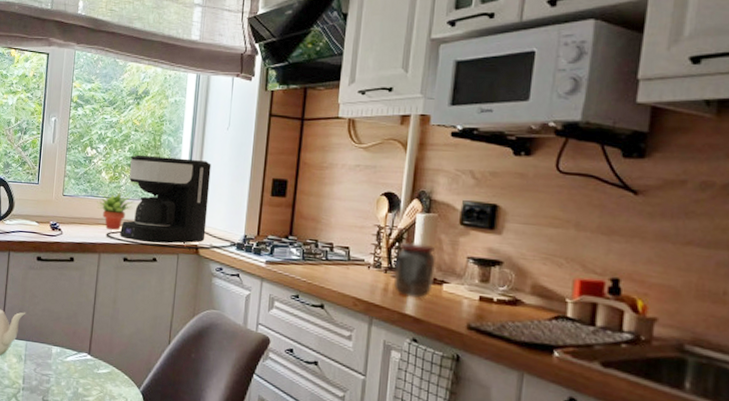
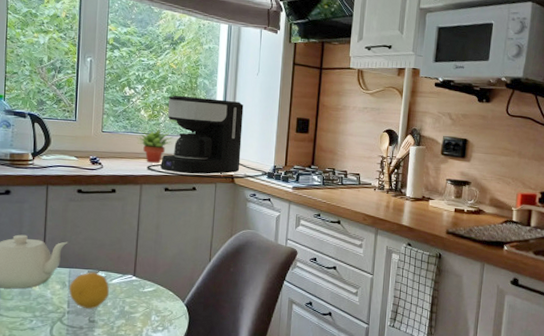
fruit: none [24,346,65,387] -> present [68,272,110,309]
jar: present [394,242,436,299] -> none [394,169,425,213]

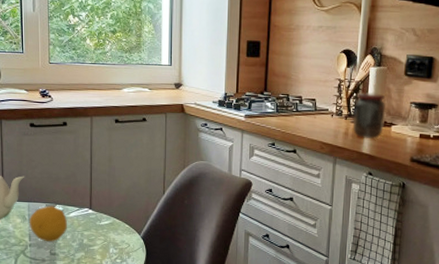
succulent plant: present [133,128,173,163] -> none [79,57,120,94]
coffee maker: present [147,95,268,179] -> none [96,21,219,109]
jar: none [394,169,425,213] -> present [353,92,386,140]

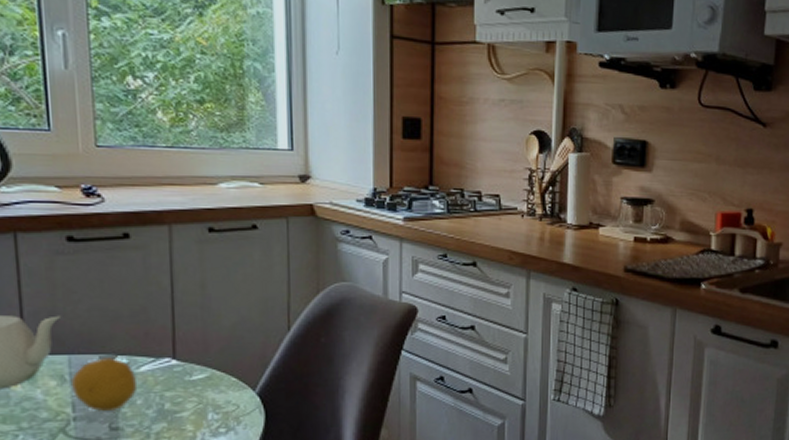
jar: present [353,92,386,140] -> none [549,185,591,246]

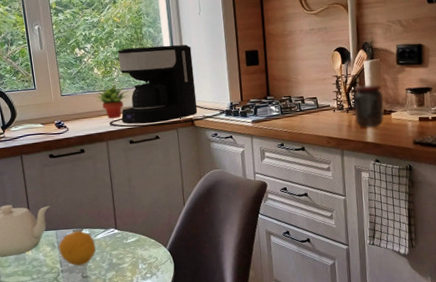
succulent plant: none [147,137,213,191] -> present [90,82,129,119]
coffee maker: none [176,86,365,211] -> present [109,44,226,128]
jar: none [549,185,591,246] -> present [353,84,384,129]

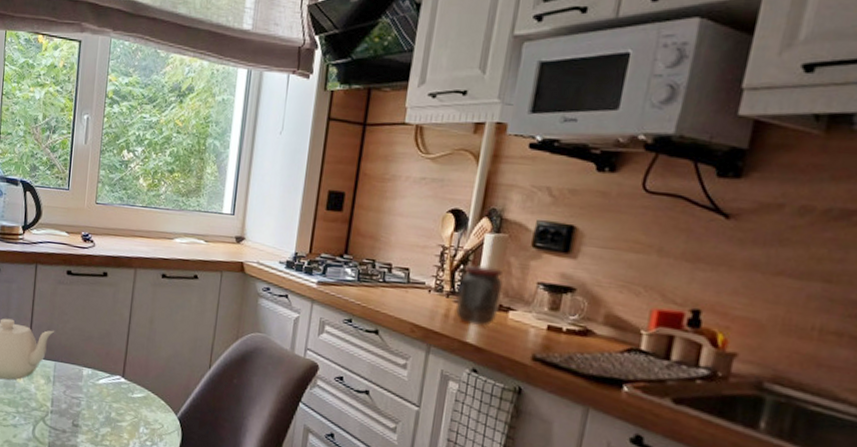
fruit: present [58,230,96,266] -> none [53,367,96,411]
succulent plant: present [90,82,129,119] -> none [129,200,174,244]
coffee maker: present [109,44,226,128] -> none [143,159,287,268]

